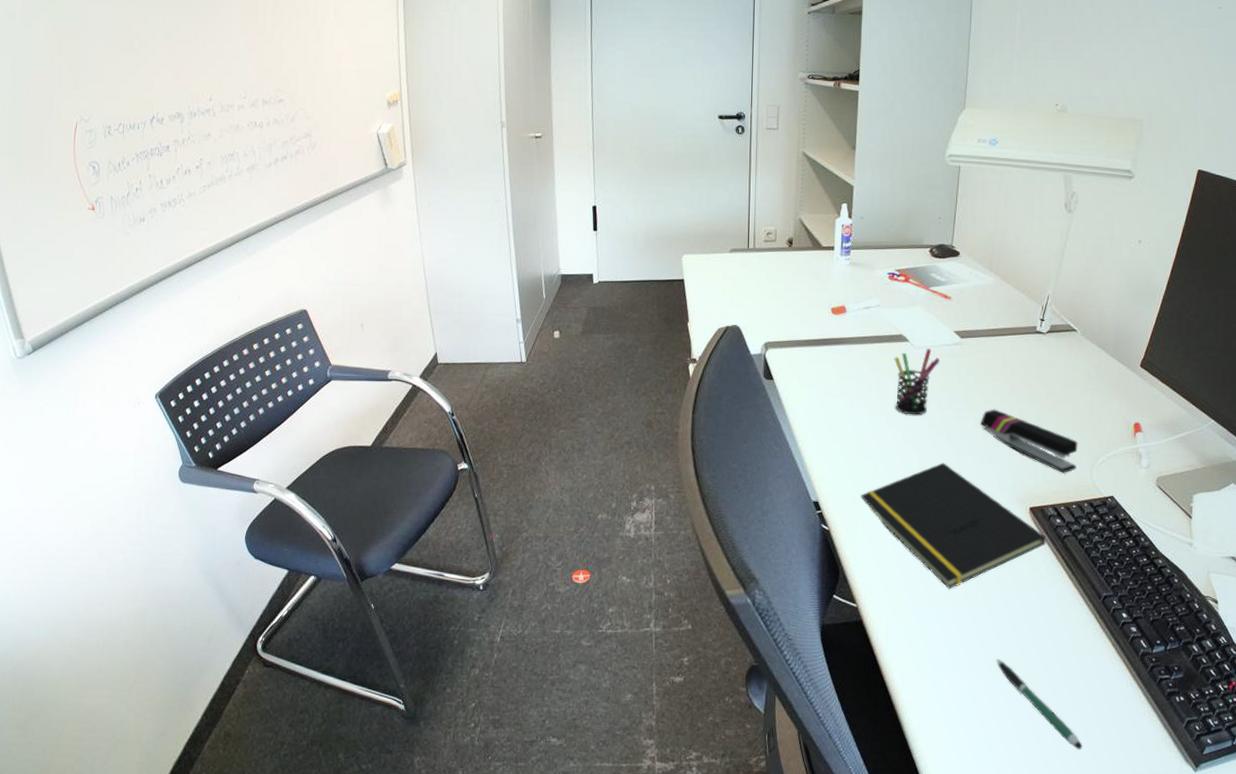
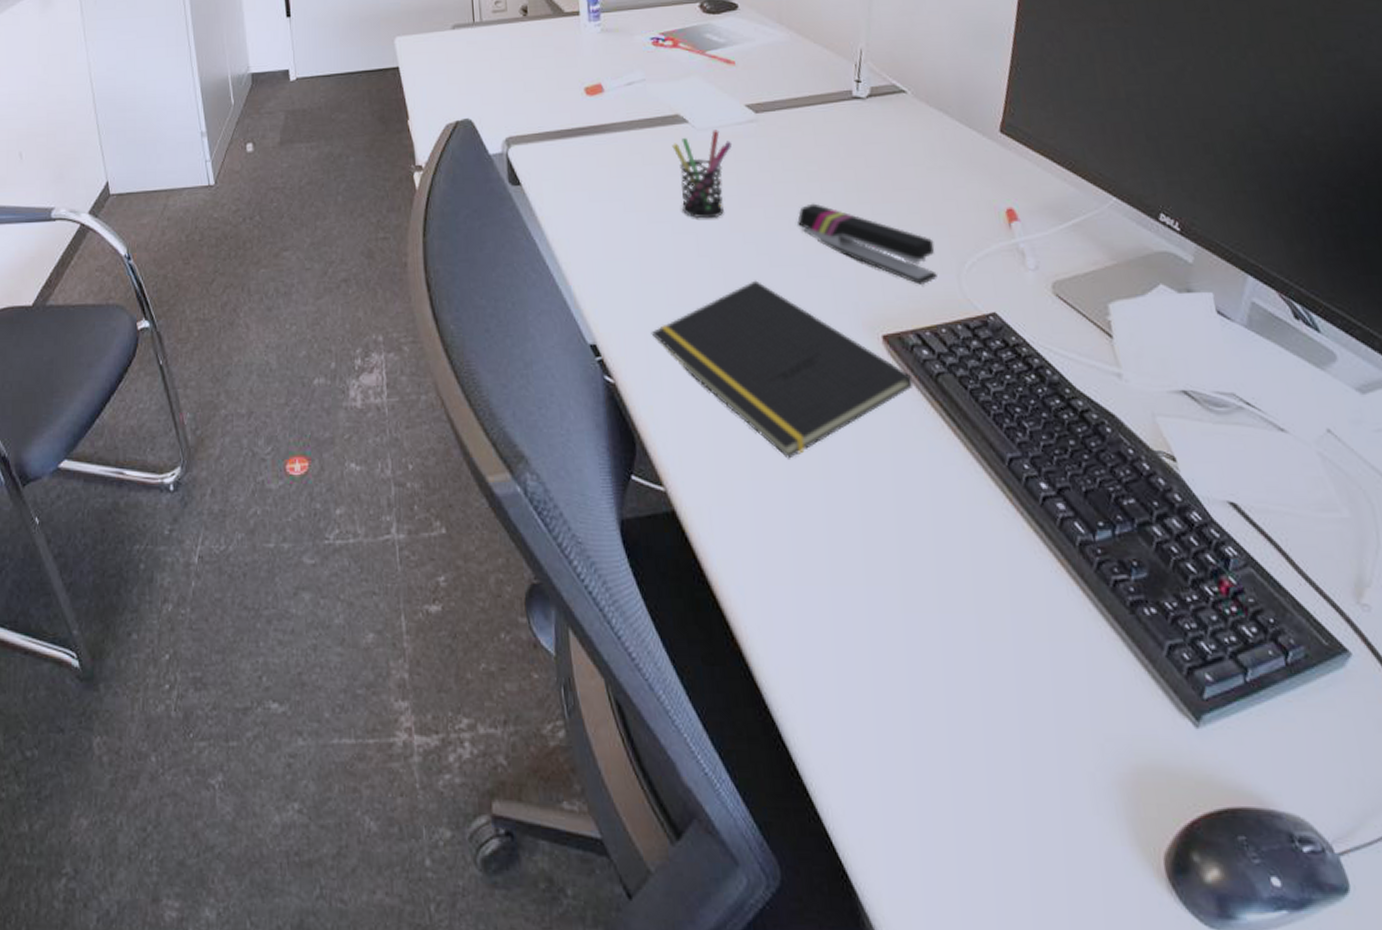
pen: present [996,658,1083,750] -> none [870,559,1019,698]

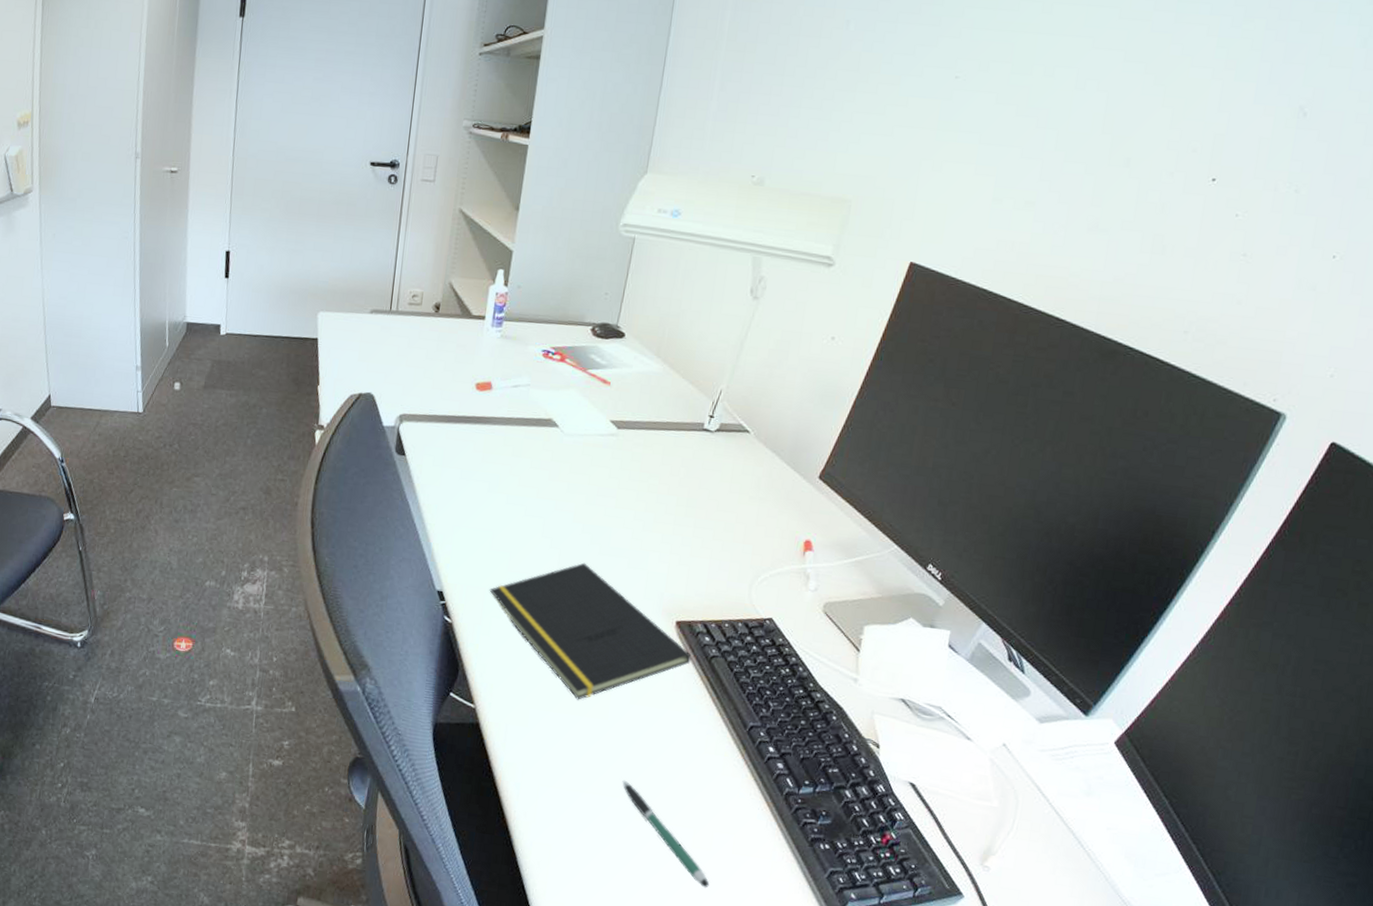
pen holder: present [672,130,733,219] -> none [537,437,592,509]
stapler: present [797,203,937,285] -> none [630,510,738,588]
pen: none [870,559,1019,698] -> present [622,780,710,888]

